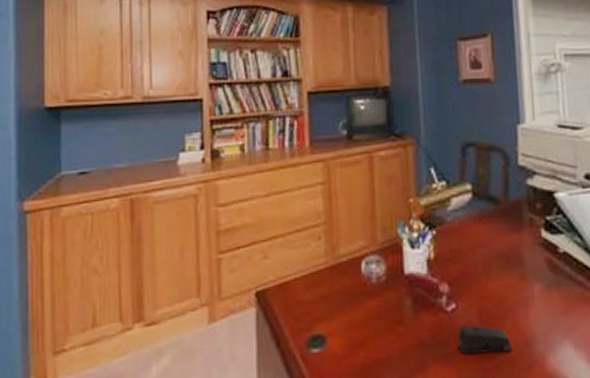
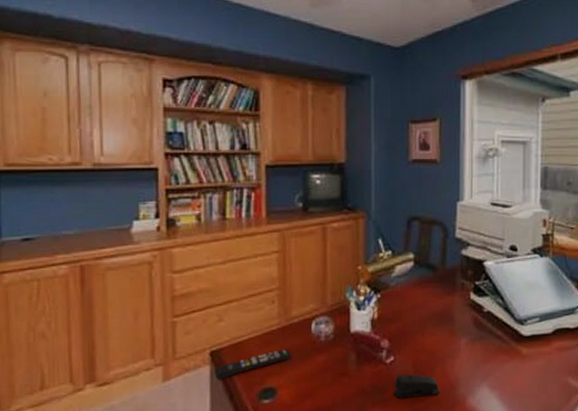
remote control: none [260,290,342,325] -> present [214,348,292,381]

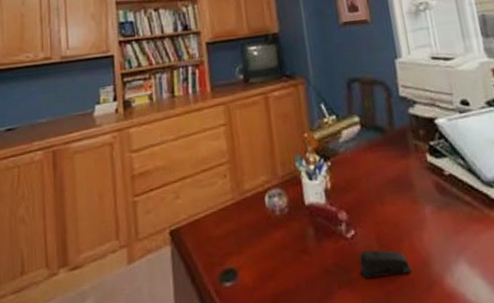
remote control: present [214,348,292,381] -> none [175,224,249,262]

